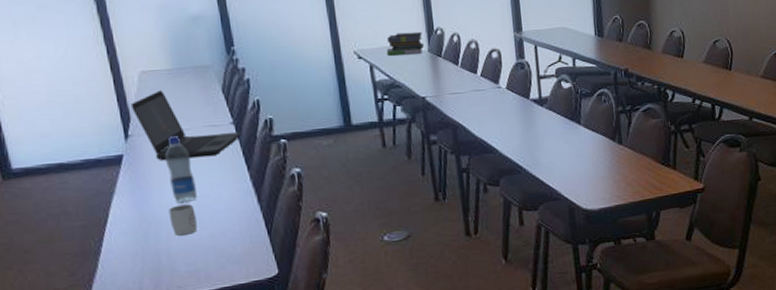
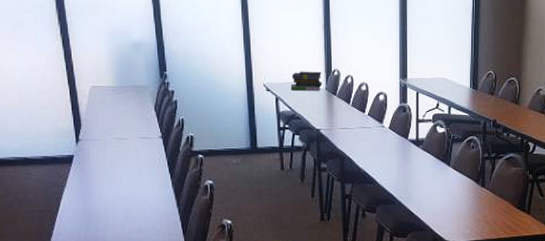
laptop computer: present [130,90,242,160] -> none [82,104,168,163]
bottle: present [165,136,197,203] -> none [106,144,129,201]
mug: present [169,204,197,236] -> none [106,202,128,227]

